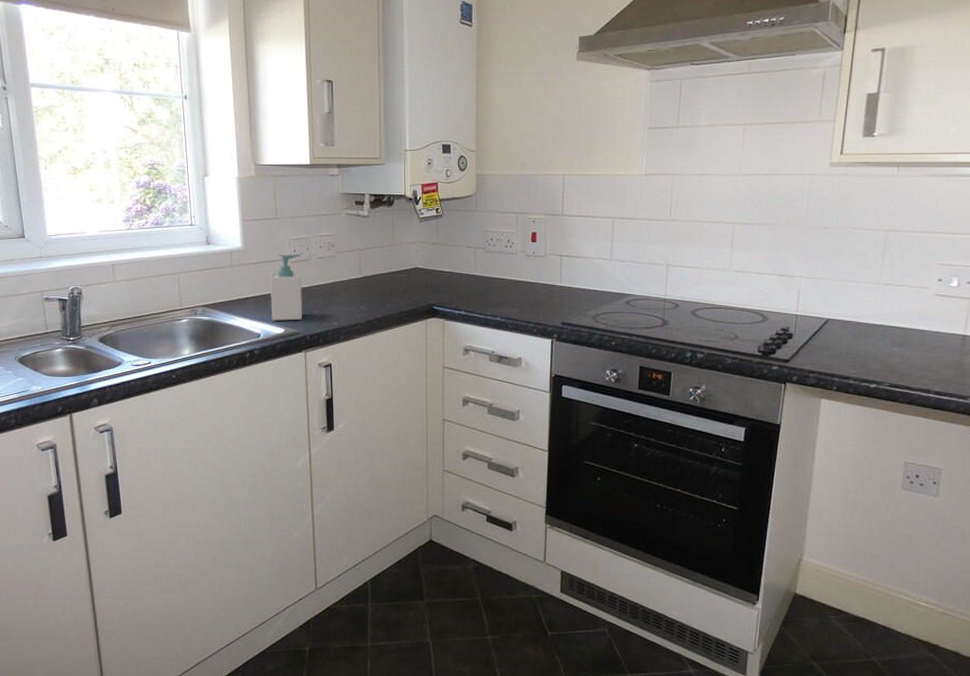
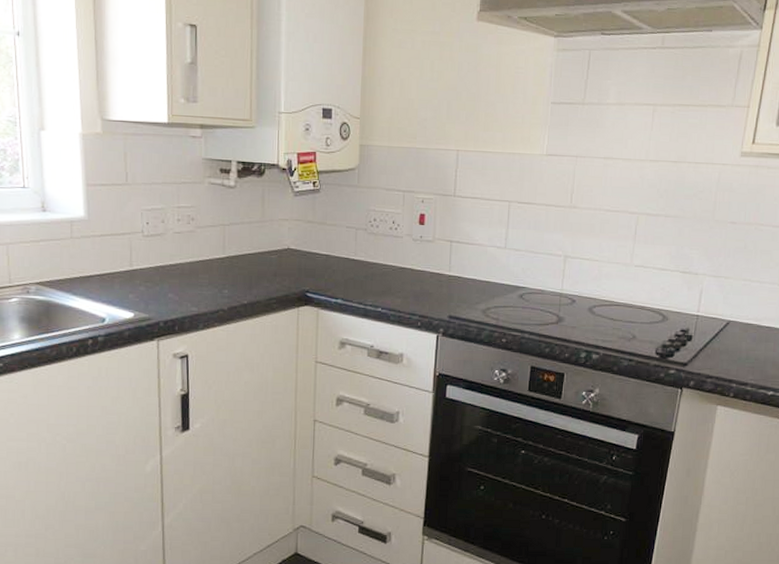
soap bottle: present [270,254,302,321] -> none [117,226,156,304]

